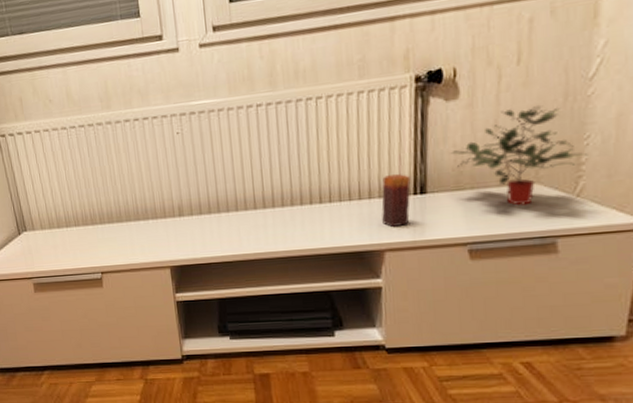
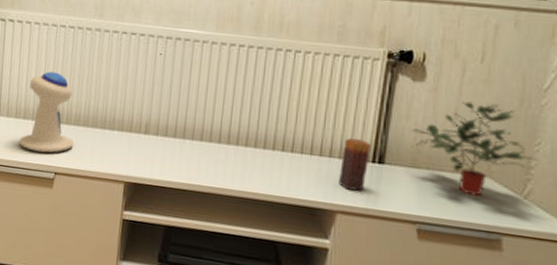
speaker: none [55,175,112,257] -> present [20,71,74,153]

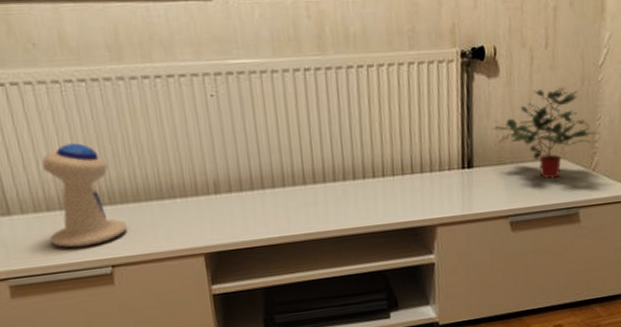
candle: present [339,138,371,191] -> none [433,148,459,201]

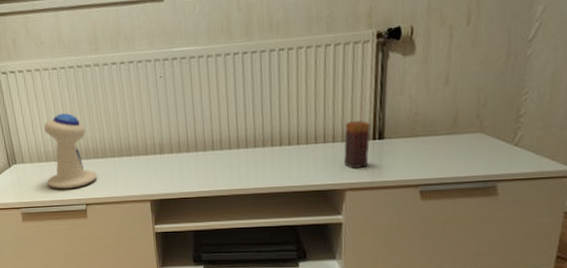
candle: none [433,148,459,201] -> present [344,121,370,168]
potted plant: present [493,87,600,179] -> none [406,63,526,152]

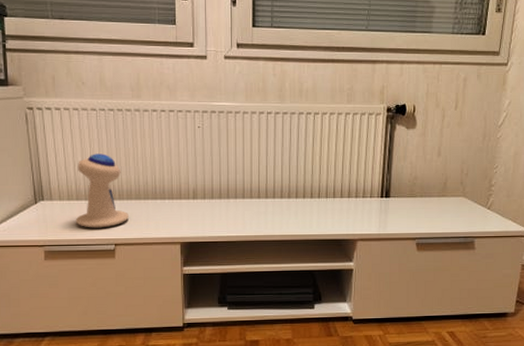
candle: present [344,121,370,168] -> none [357,181,379,221]

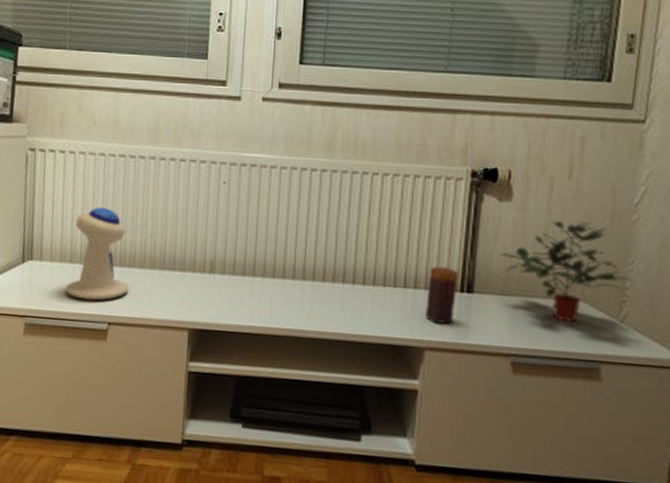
candle: none [357,181,379,221] -> present [426,267,458,324]
potted plant: none [408,141,496,212] -> present [500,220,632,323]

